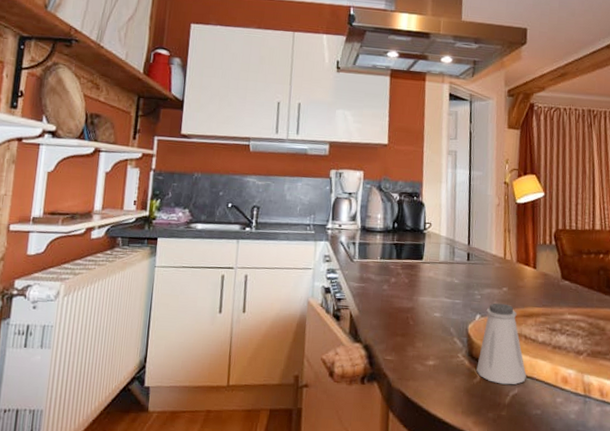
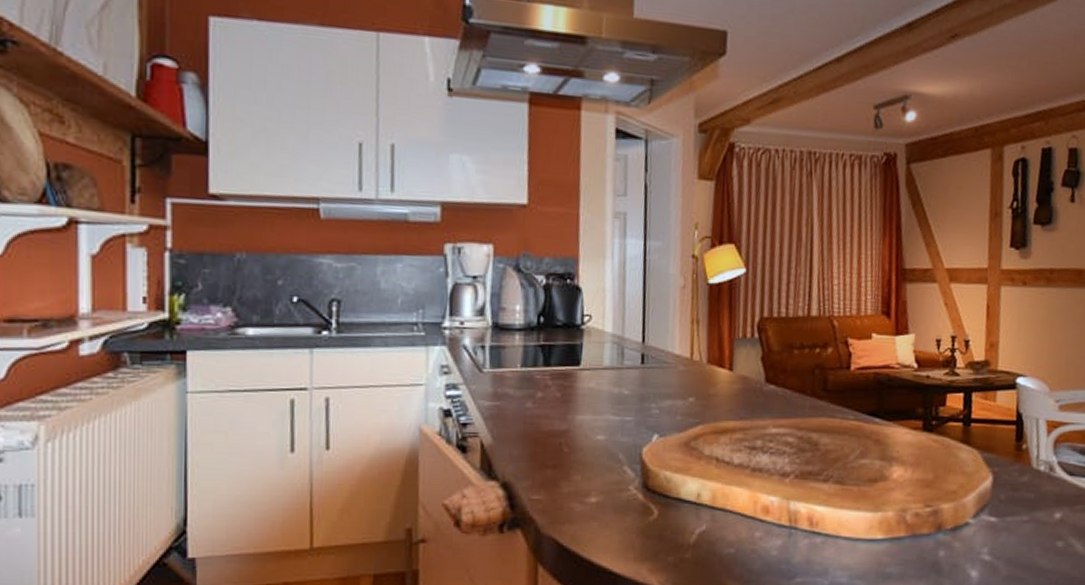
saltshaker: present [476,303,527,385] -> none [653,418,718,521]

